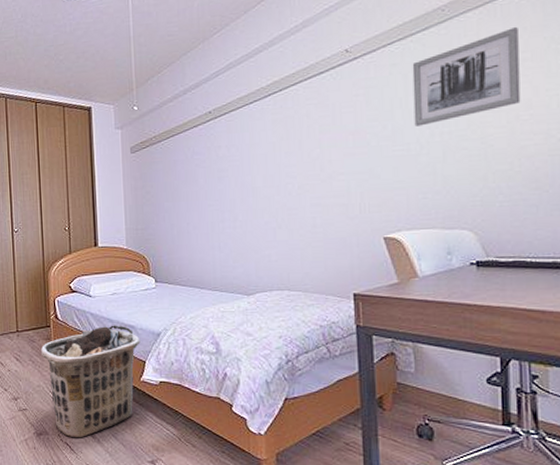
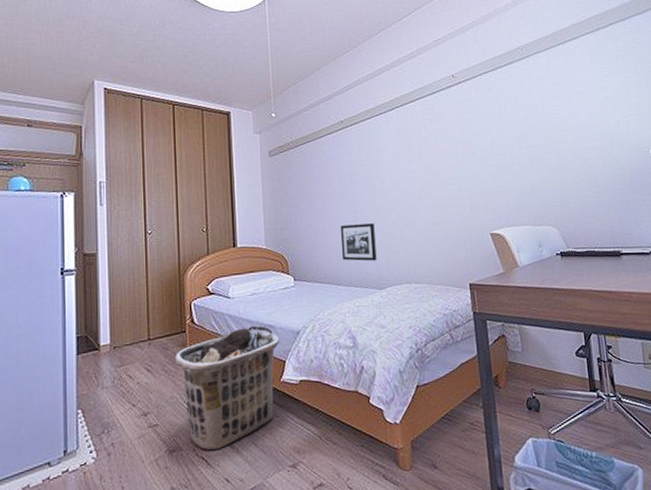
picture frame: none [205,224,245,265] -> present [340,223,377,261]
wall art: present [412,26,521,126] -> none [503,66,581,140]

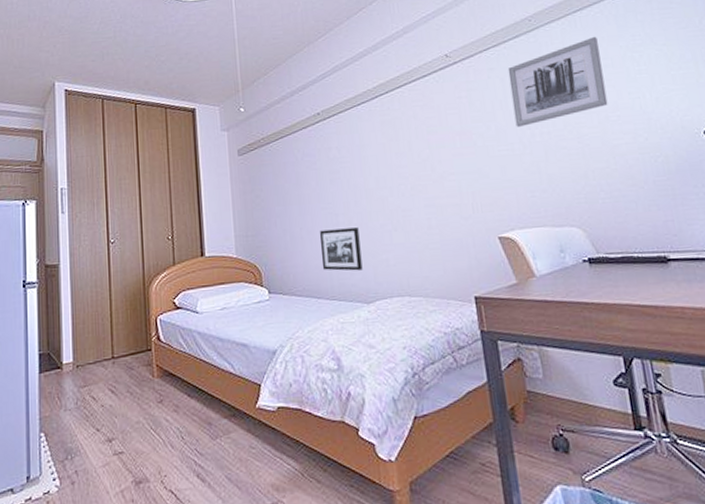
clothes hamper: present [174,325,280,451] -> none [140,344,255,484]
wall art: none [503,66,581,140] -> present [508,36,608,127]

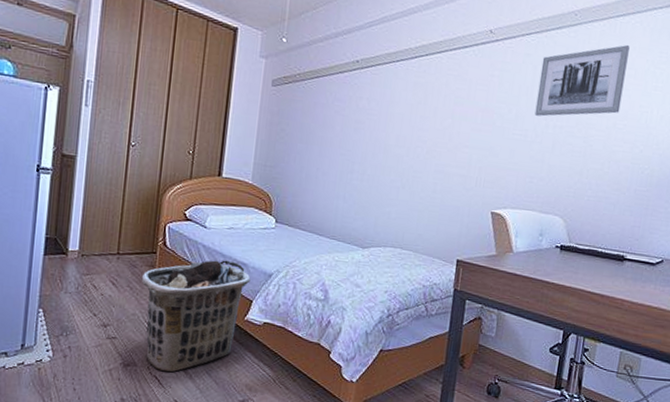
clothes hamper: none [140,344,255,484] -> present [141,260,251,373]
picture frame: present [319,227,363,271] -> none [329,174,371,218]

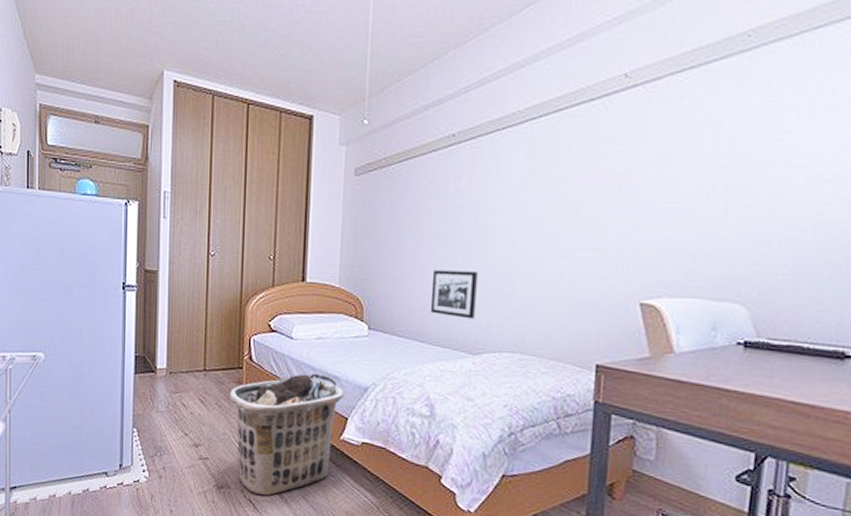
picture frame: none [329,174,371,218] -> present [430,270,478,319]
wall art: present [534,44,630,117] -> none [695,64,837,175]

